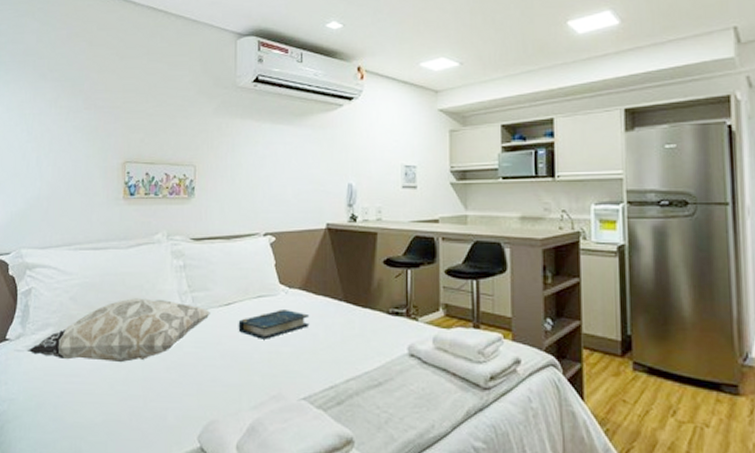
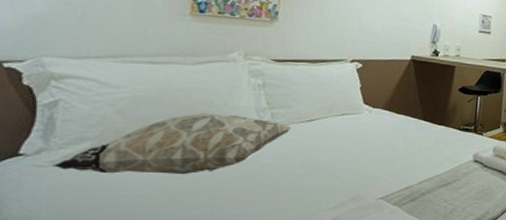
book: present [238,310,310,339] -> none [320,126,391,151]

